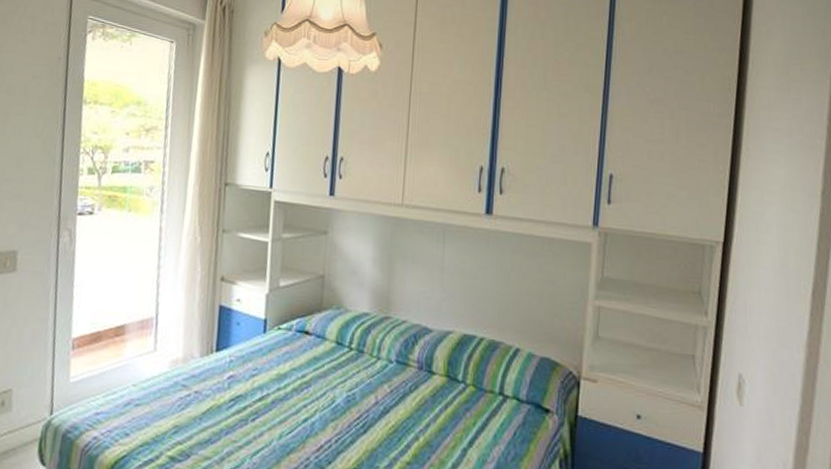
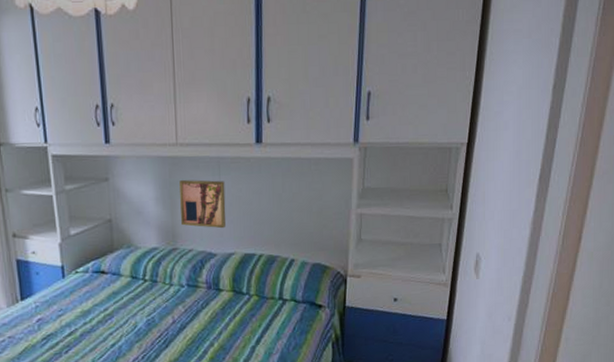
wall art: none [398,242,449,302] -> present [179,179,226,229]

